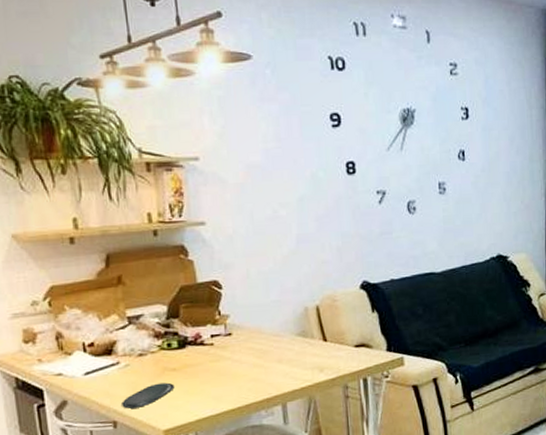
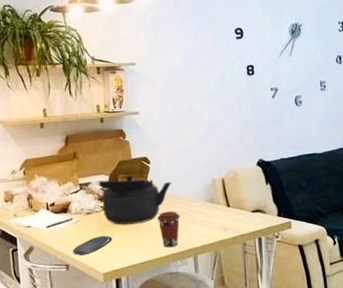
kettle: none [153,304,251,368] -> present [98,175,171,225]
coffee cup: none [233,348,263,395] -> present [157,211,180,248]

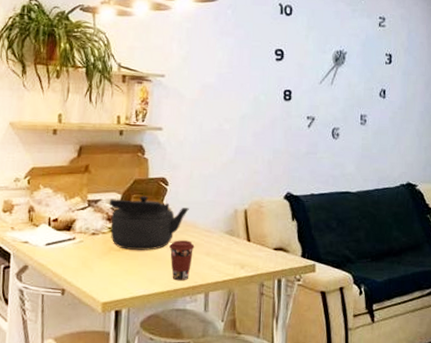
oval tray: present [73,236,112,255] -> none [71,260,117,280]

